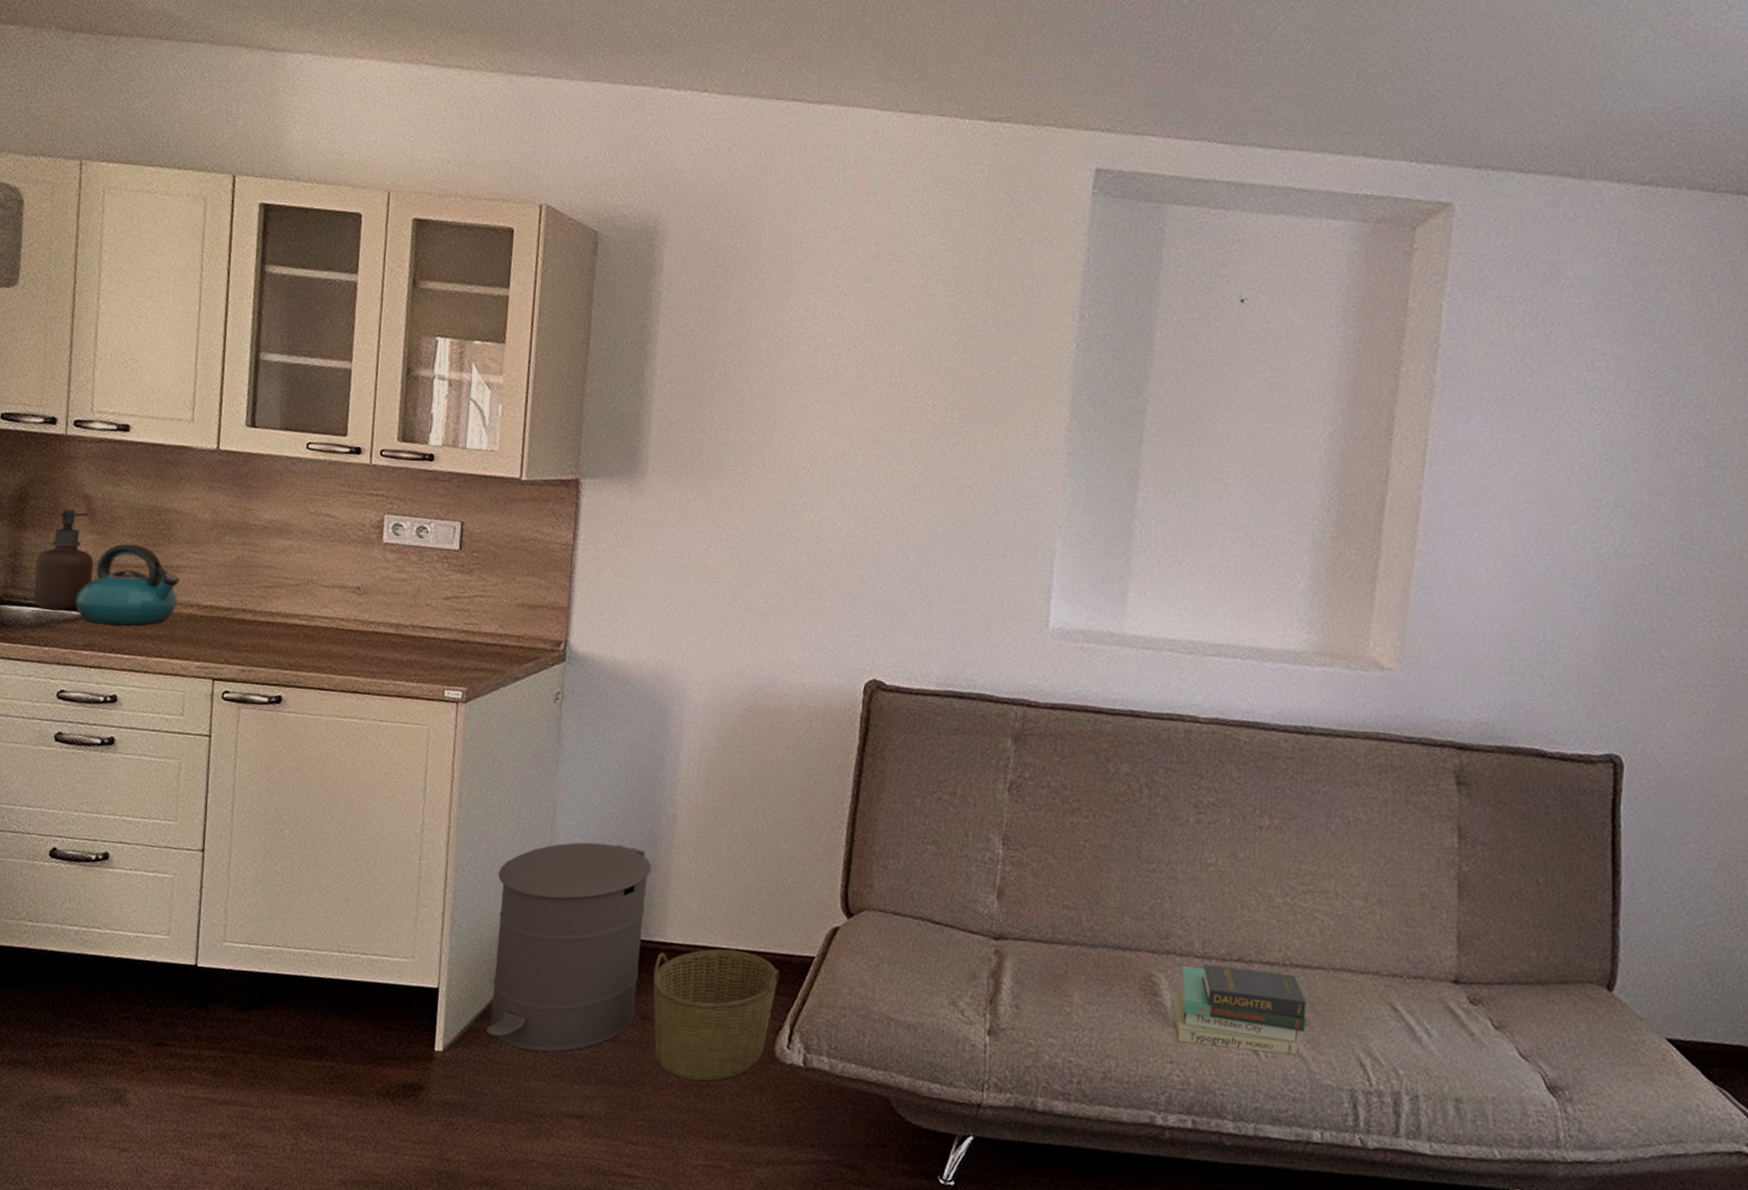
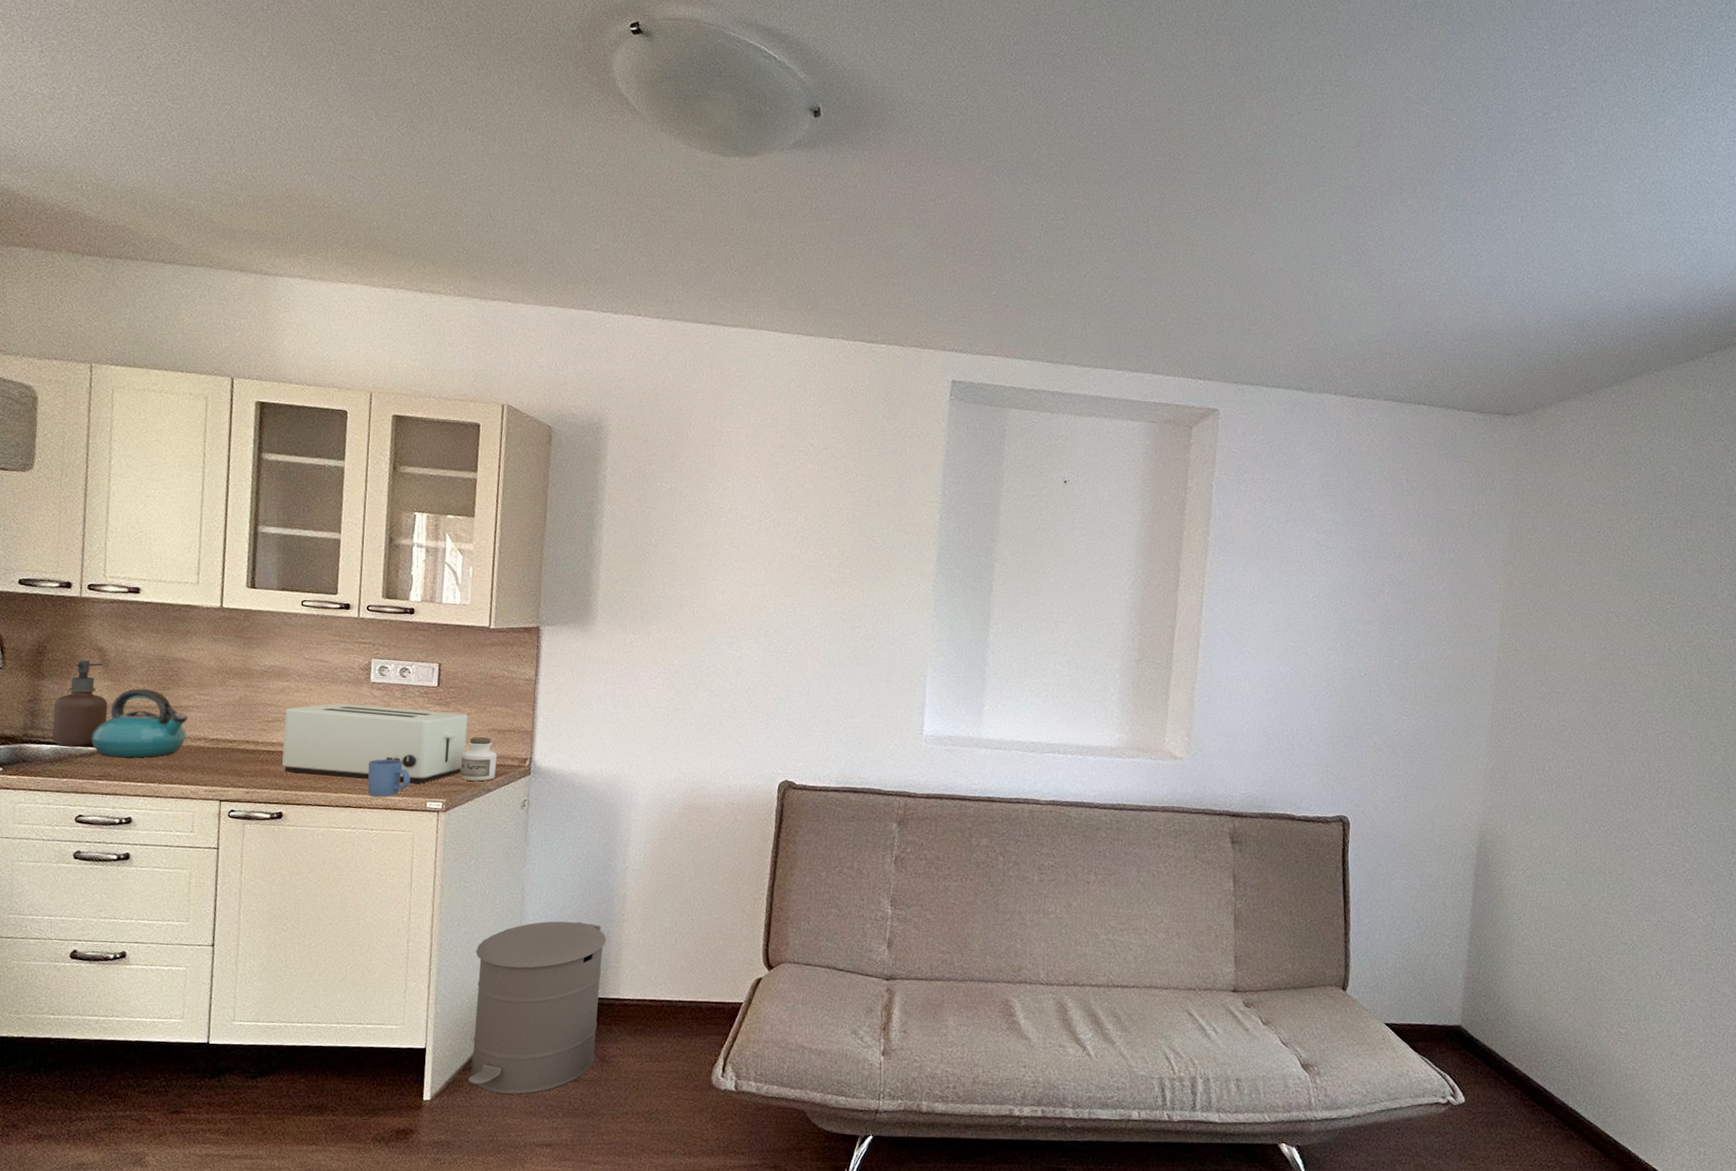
toaster: none [282,566,494,668] -> present [282,703,468,784]
mug: none [377,636,427,684] -> present [368,758,411,798]
jar: none [483,612,527,668] -> present [459,737,498,782]
basket: present [652,949,780,1082] -> none [609,1001,714,1109]
books: present [1169,963,1307,1057] -> none [1022,989,1126,1056]

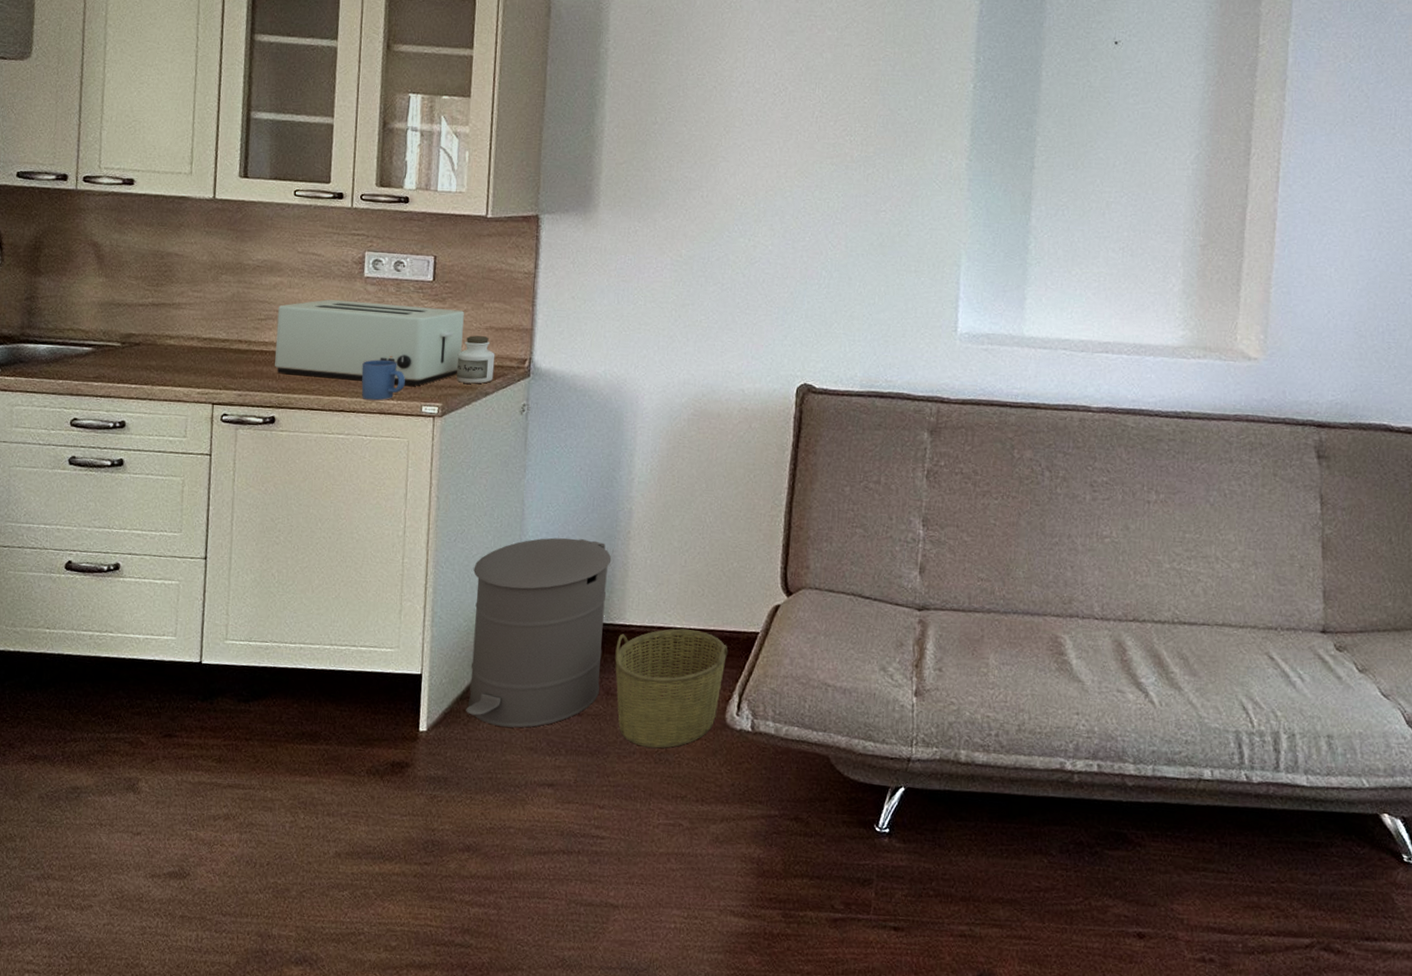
soap dispenser: present [52,660,108,747] -> none [48,256,103,347]
kettle: present [91,688,188,758] -> none [86,285,181,359]
basket: none [609,1001,714,1109] -> present [615,628,728,749]

